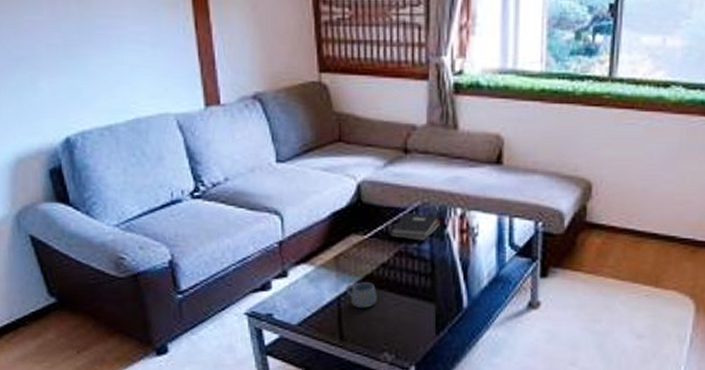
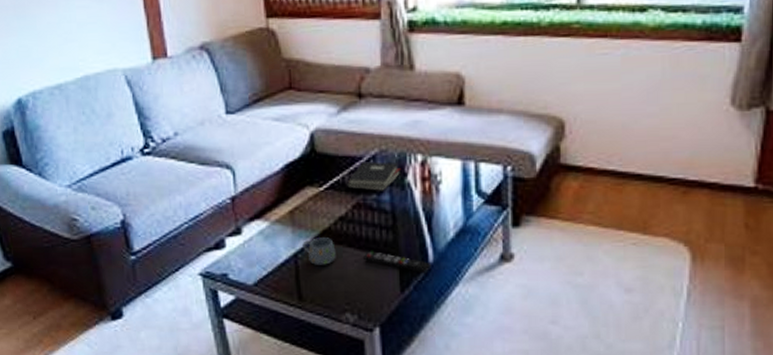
remote control: none [402,295,466,318] -> present [362,250,432,274]

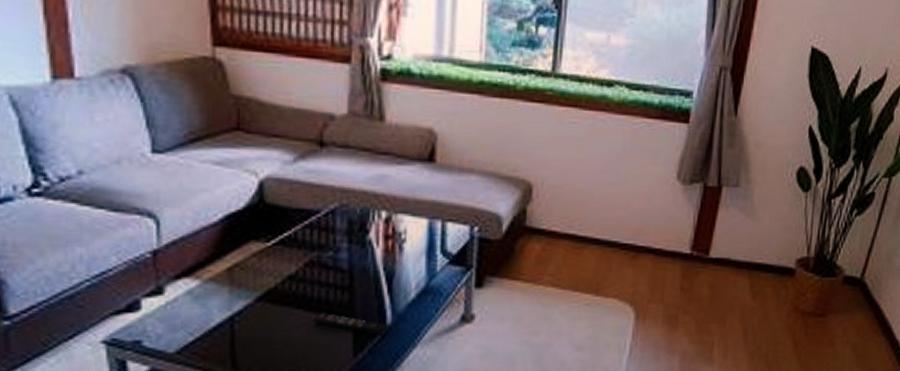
mug: present [303,238,336,265] -> none [241,298,282,329]
hardback book: present [347,162,401,191] -> none [300,216,363,248]

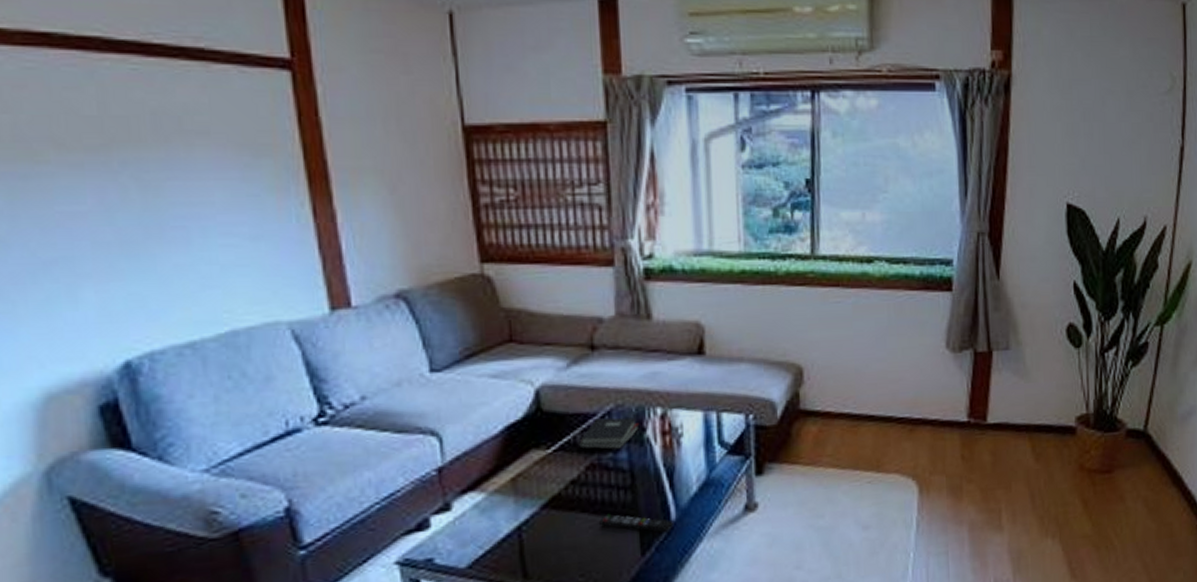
hardback book: none [300,216,363,248] -> present [579,417,640,450]

